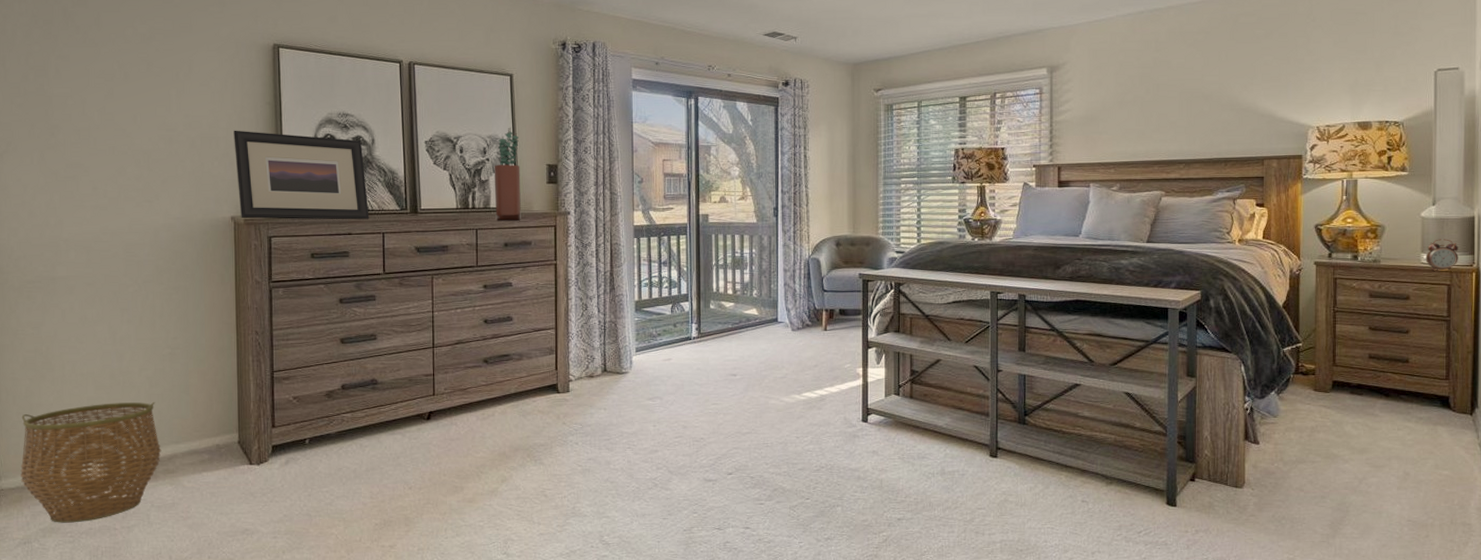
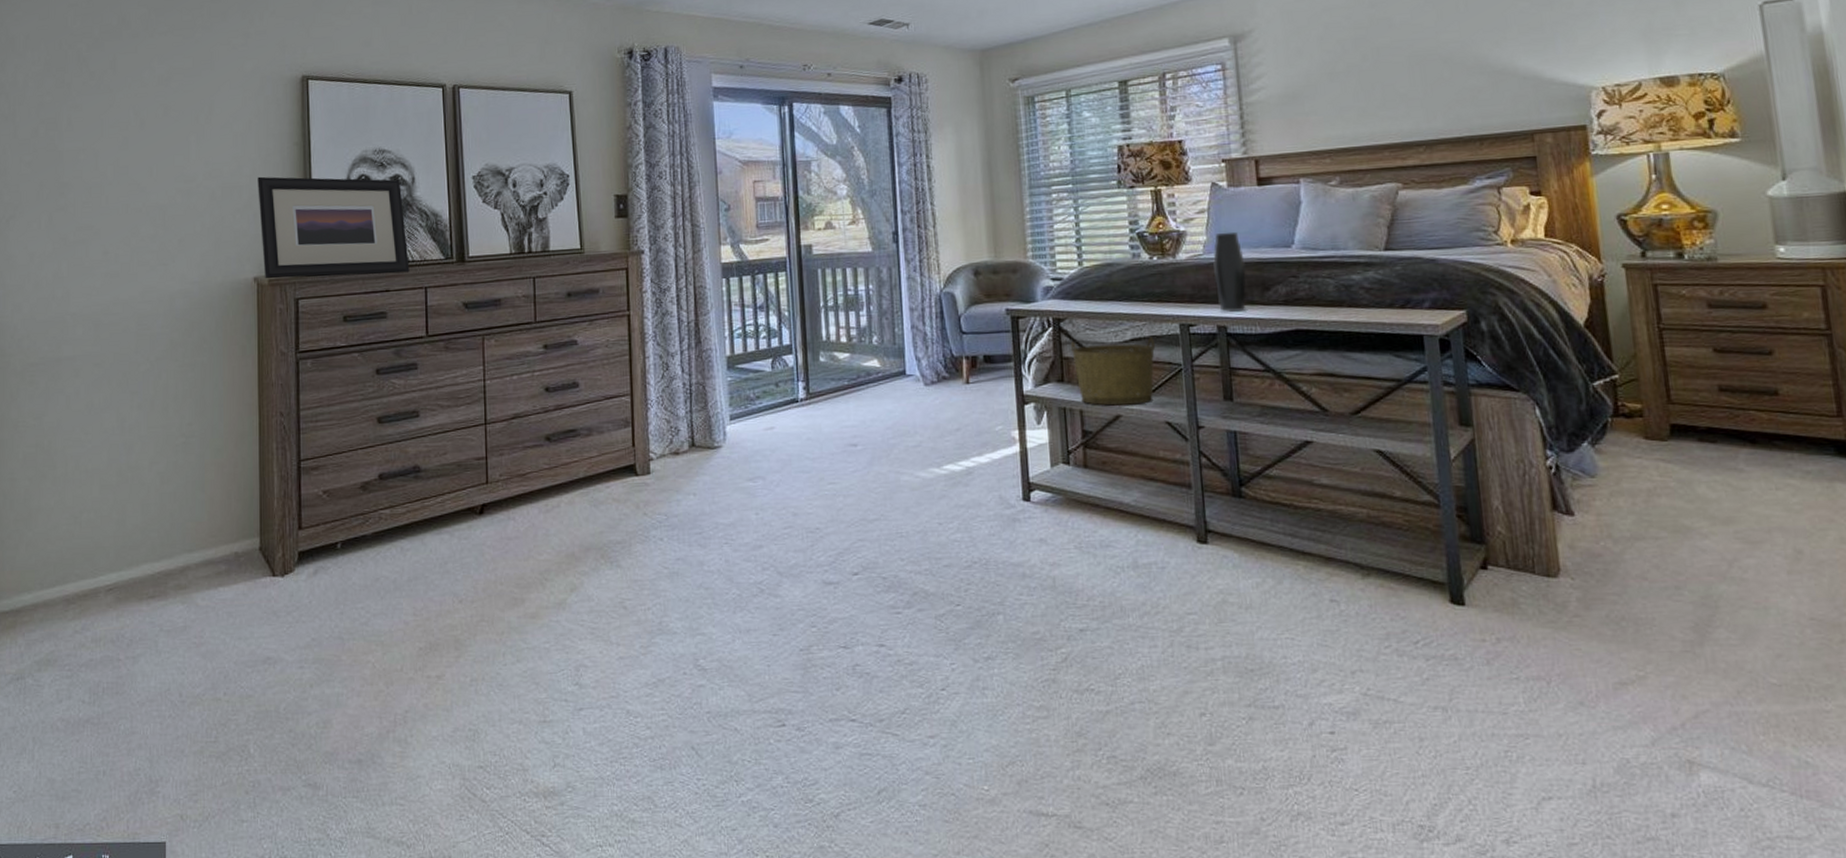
basket: present [20,401,162,523] -> none [15,501,173,653]
vase: present [494,127,521,221] -> none [552,153,586,267]
basket: none [906,300,971,352] -> present [1070,337,1156,406]
vase: none [1019,222,1043,284] -> present [1213,231,1247,312]
alarm clock: present [1425,239,1458,272] -> none [1782,223,1832,268]

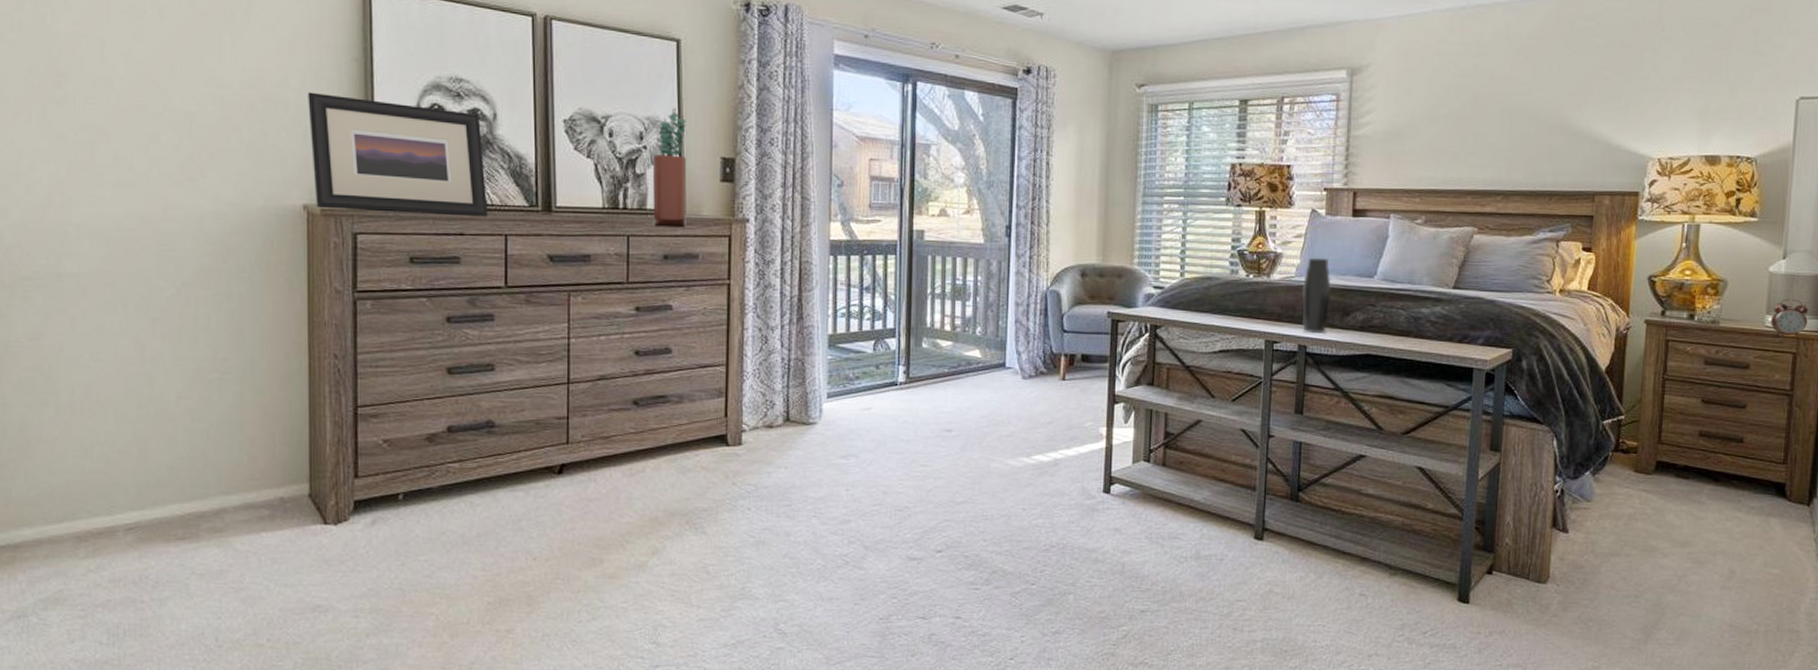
vase: none [552,153,586,267] -> present [652,107,687,228]
basket: present [1070,337,1156,406] -> none [1163,348,1241,412]
alarm clock: none [1782,223,1832,268] -> present [1770,299,1808,338]

